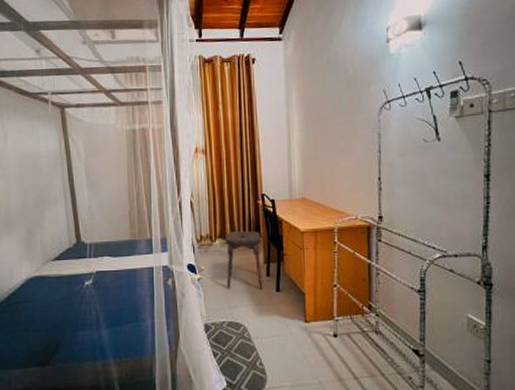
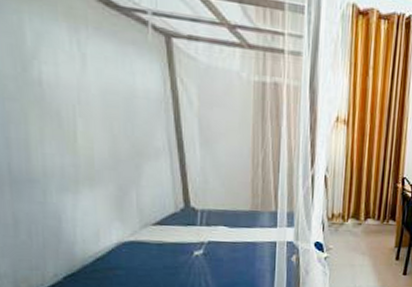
stool: present [225,231,263,290] -> none [354,212,396,272]

